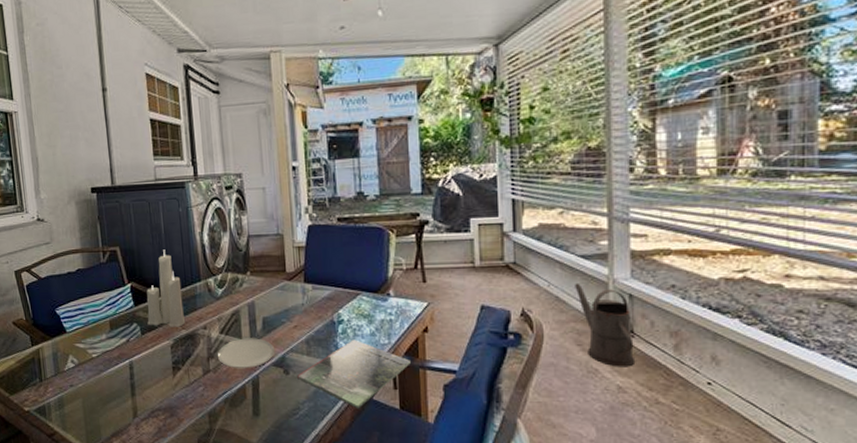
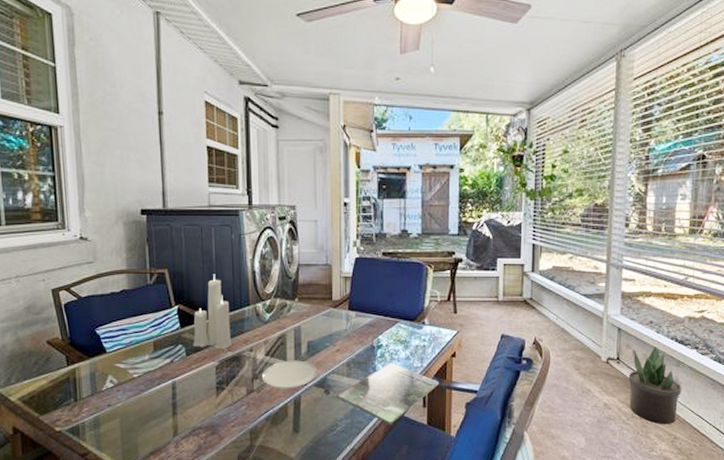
watering can: present [575,283,636,367] -> none [577,317,619,388]
planter: none [647,316,722,413] -> present [628,347,682,425]

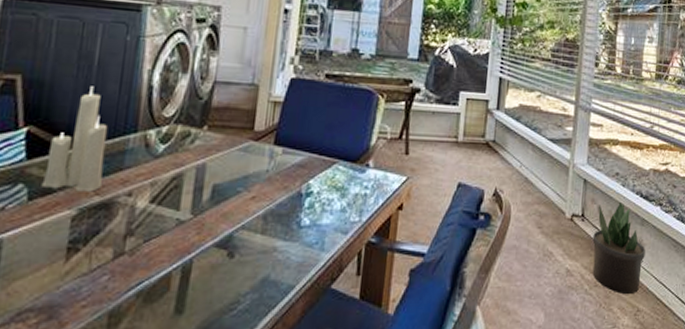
plate: present [261,360,317,389] -> none [139,210,221,251]
magazine: present [337,363,440,425] -> none [244,216,381,301]

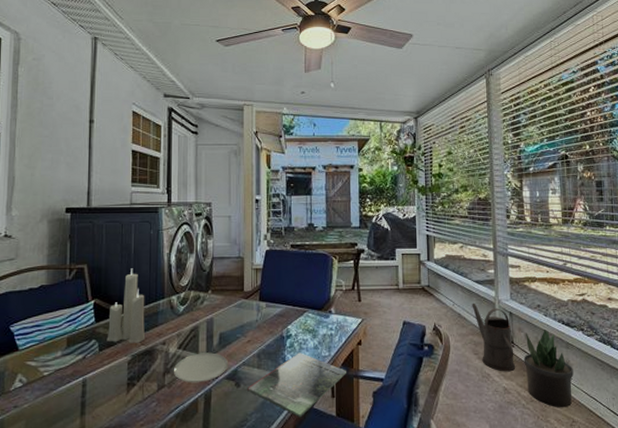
plate: none [139,210,221,251] -> present [173,352,228,383]
magazine: none [244,216,381,301] -> present [247,352,347,418]
watering can: none [542,165,584,251] -> present [472,303,516,372]

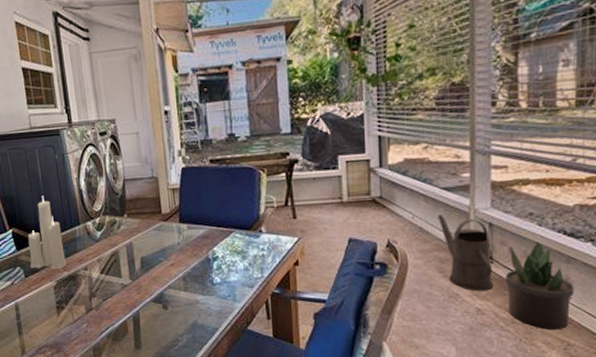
plate: present [173,352,228,383] -> none [98,276,153,306]
magazine: present [247,352,347,418] -> none [176,274,284,339]

